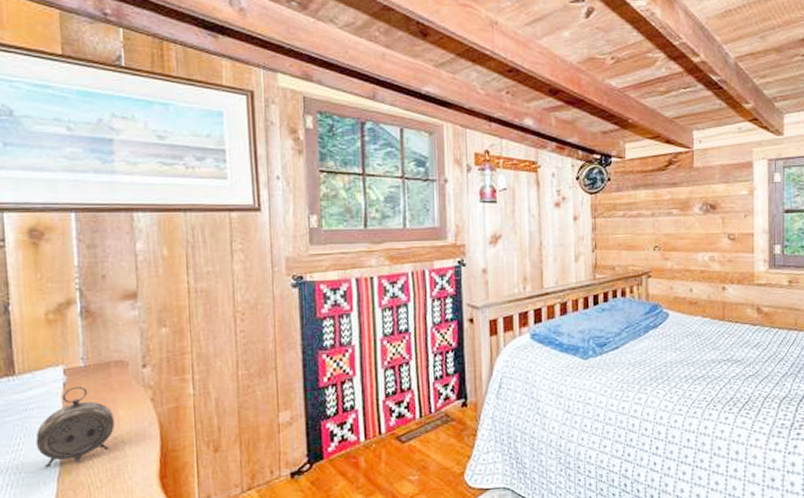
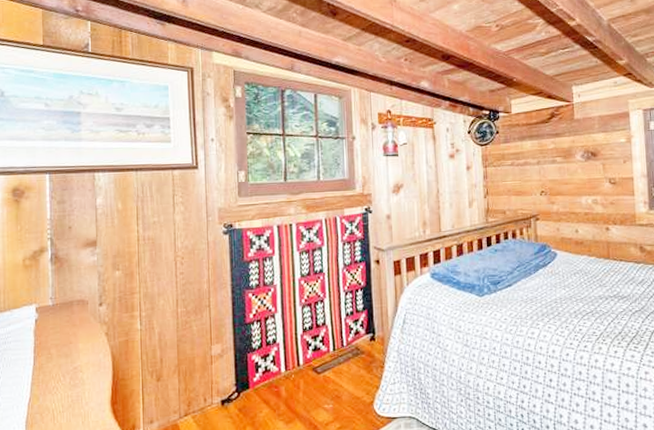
alarm clock: present [35,386,114,467] -> none [12,322,75,393]

